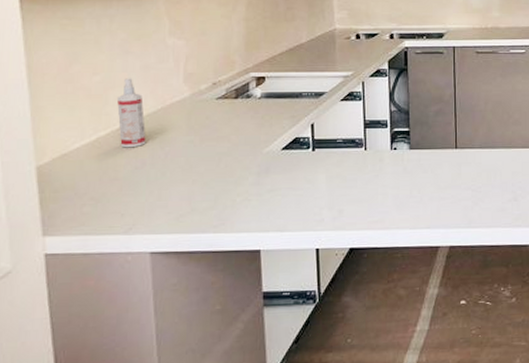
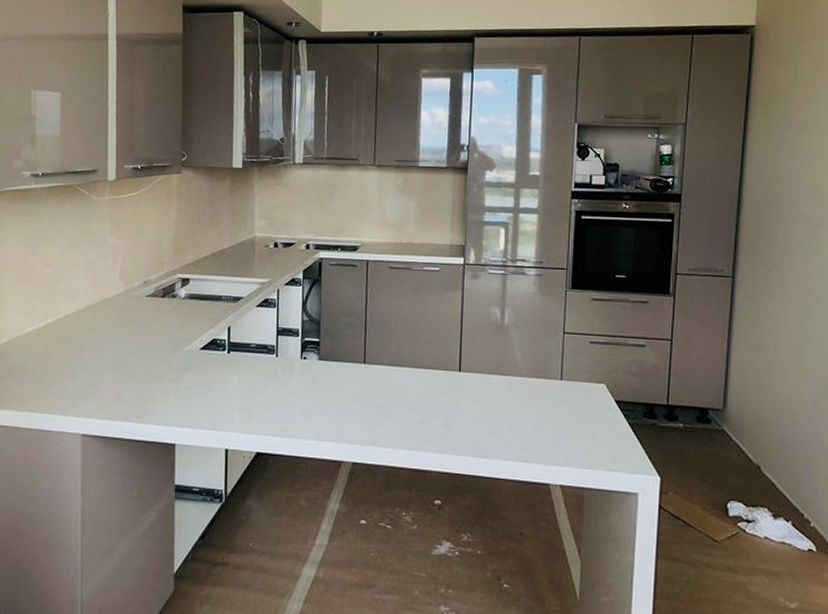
spray bottle: present [117,78,146,148] -> none [63,272,85,336]

